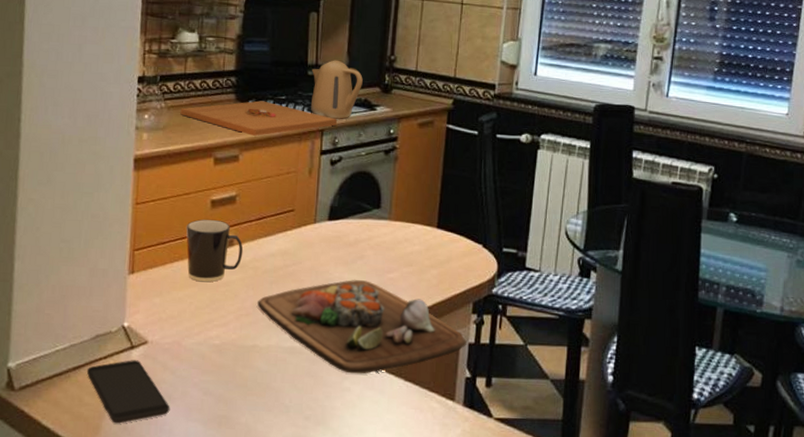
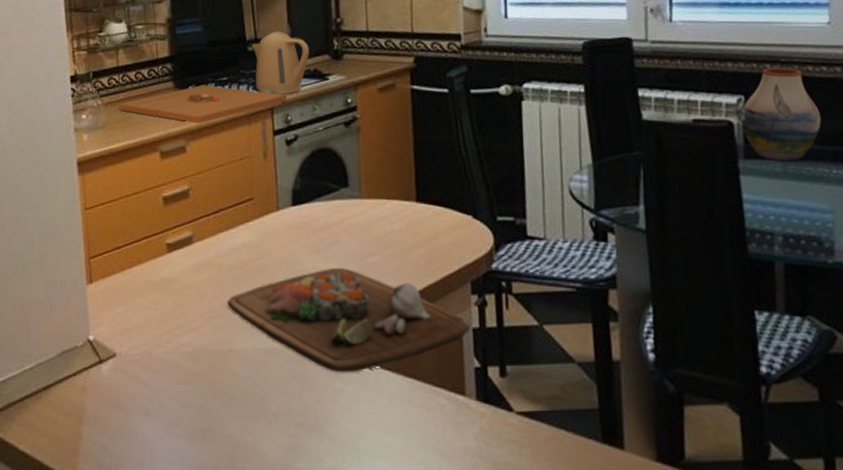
mobile phone: present [86,360,170,424] -> none [57,375,149,444]
mug: present [186,219,244,282] -> none [140,217,205,286]
vase: none [709,145,769,225] -> present [740,67,822,161]

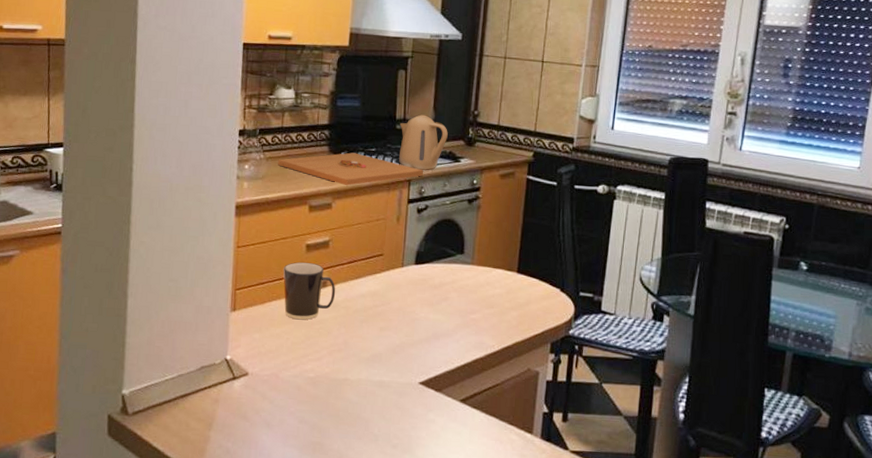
mug: none [140,217,205,286] -> present [283,262,336,320]
food platter: present [227,268,470,373] -> none [349,320,544,407]
vase: present [740,67,822,161] -> none [780,197,840,274]

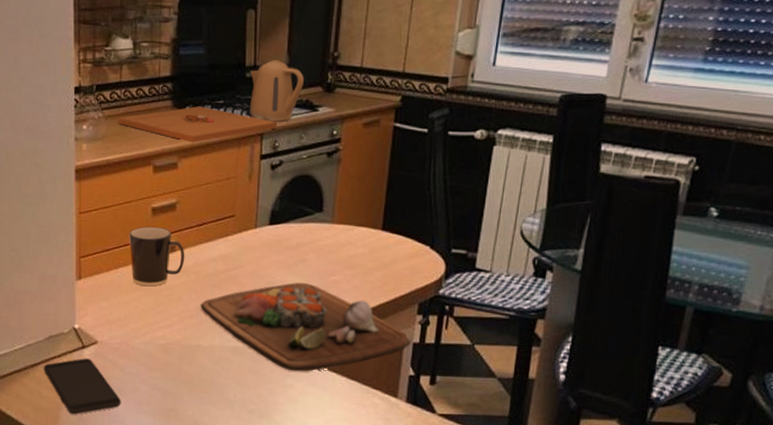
mobile phone: none [193,389,269,447] -> present [43,358,122,415]
food platter: none [349,320,544,407] -> present [200,283,411,372]

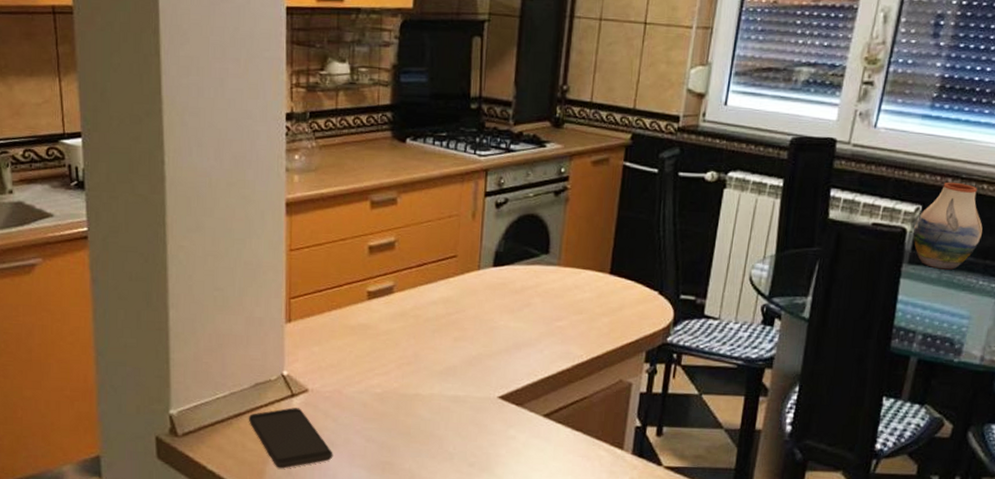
platter: present [118,106,278,143] -> none [333,138,504,178]
mug: present [128,226,185,287] -> none [343,265,404,331]
food platter: present [200,283,411,372] -> none [419,328,638,423]
kettle: present [249,60,304,123] -> none [474,91,532,159]
vase: none [687,133,760,220] -> present [913,181,983,270]

